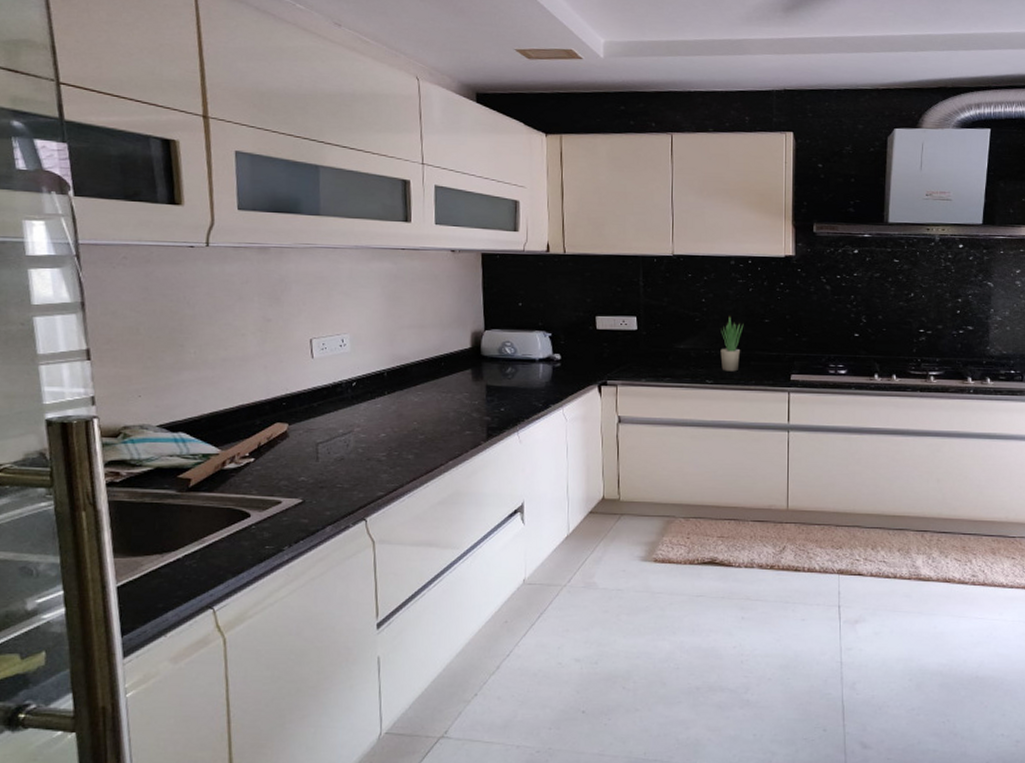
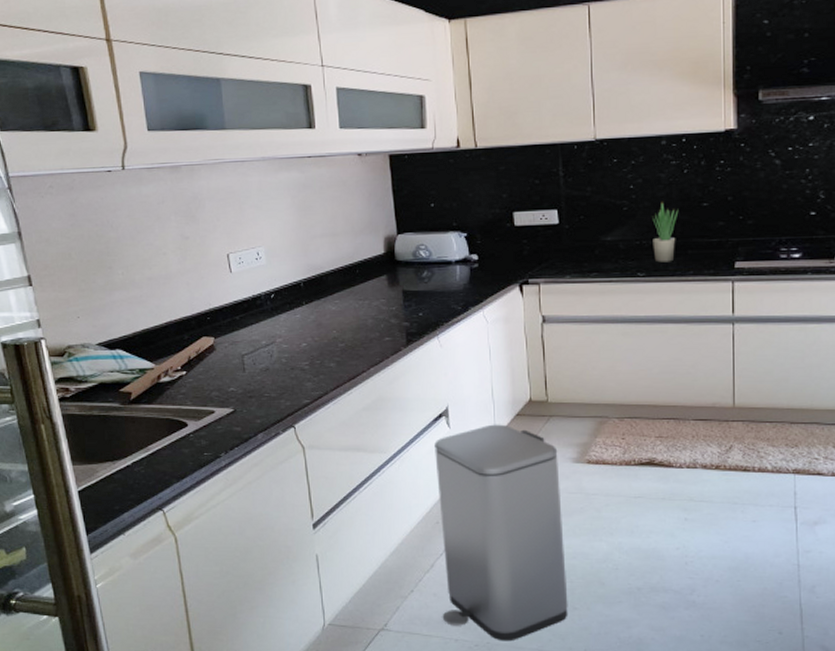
pedal bin: none [505,521,631,747] -> present [434,424,568,642]

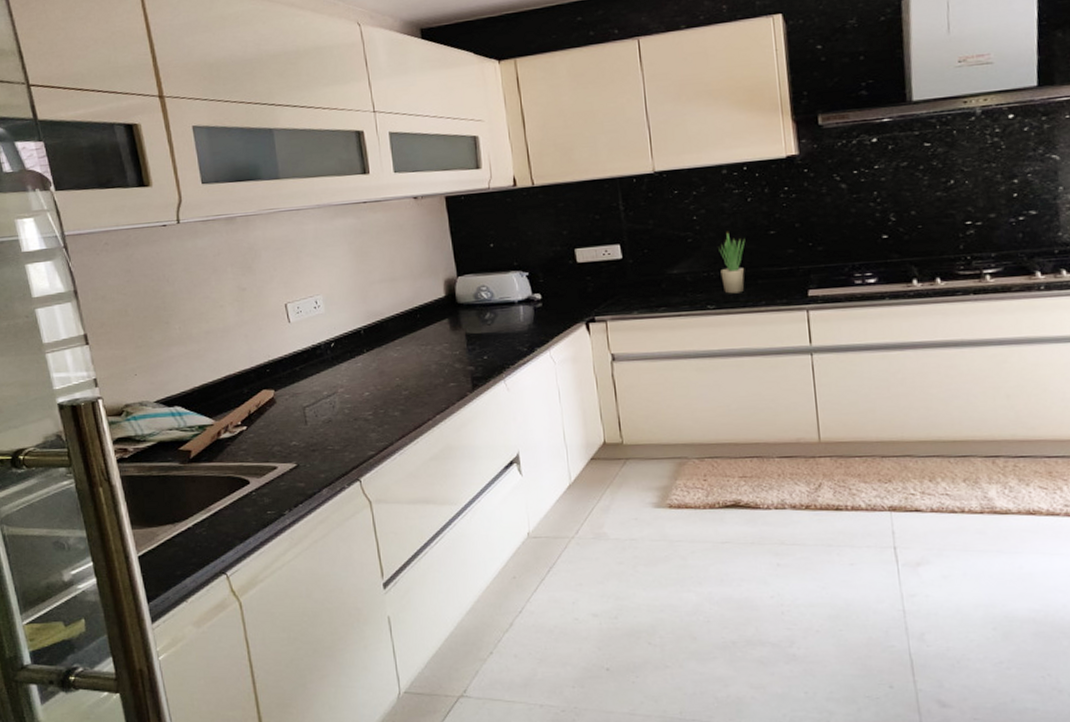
pedal bin: present [434,424,568,642] -> none [507,469,659,706]

